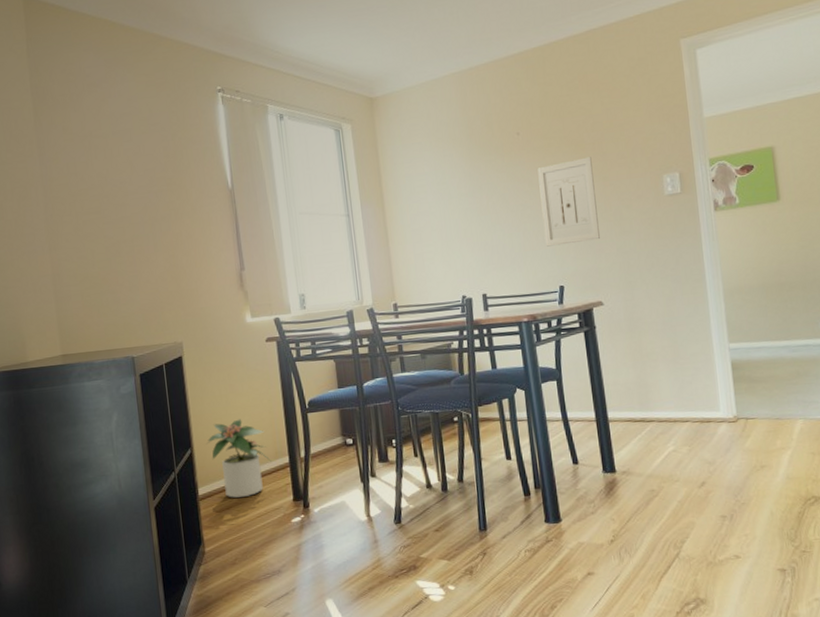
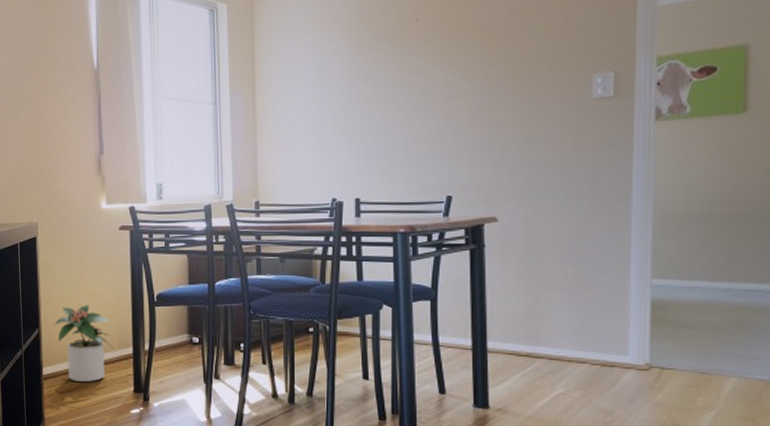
wall art: present [537,157,600,247] -> none [436,49,504,151]

